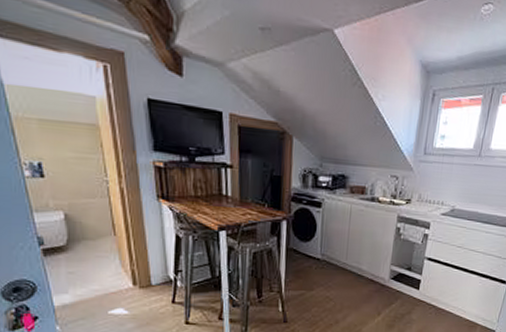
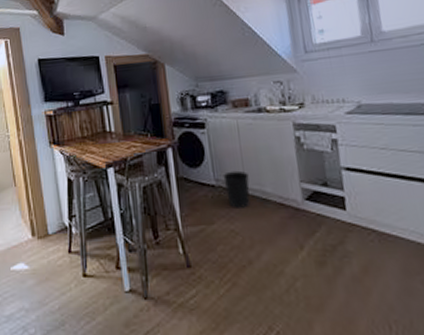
wastebasket: none [328,248,351,280] -> present [223,170,251,208]

